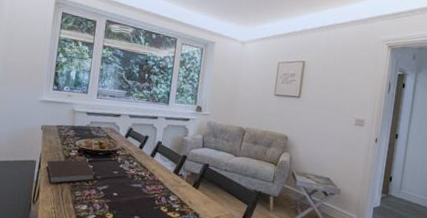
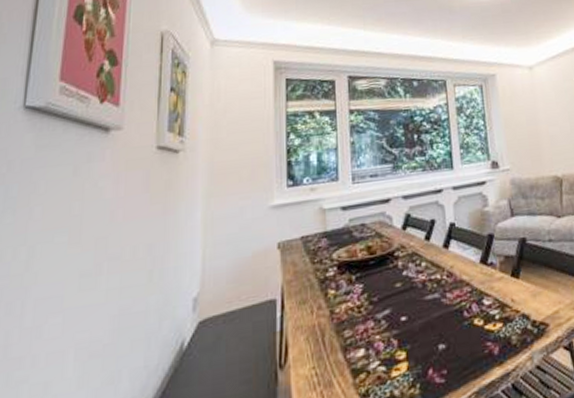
notebook: present [46,159,96,185] -> none [292,277,370,331]

